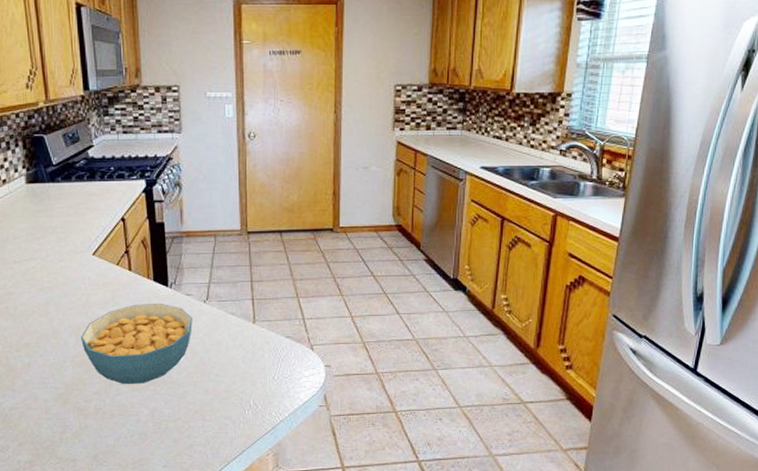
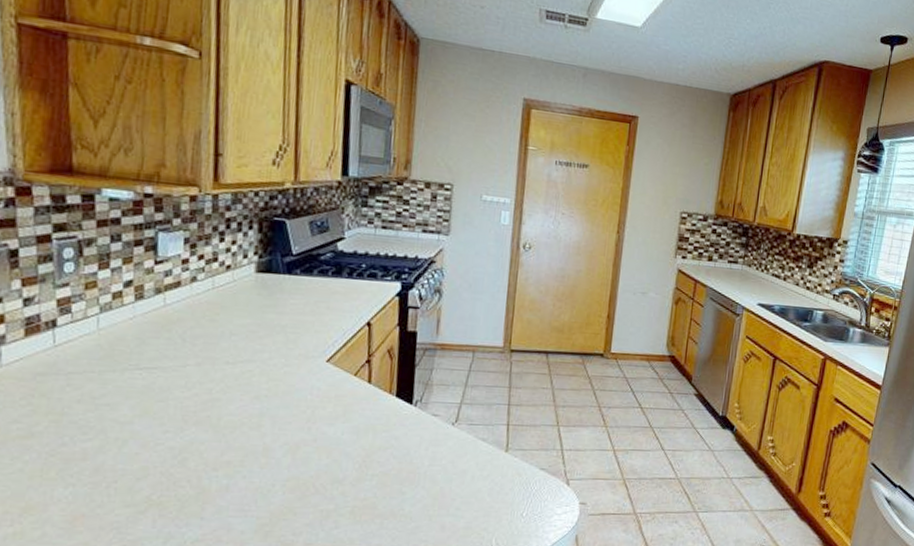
cereal bowl: present [81,304,193,385] -> none [298,422,437,517]

